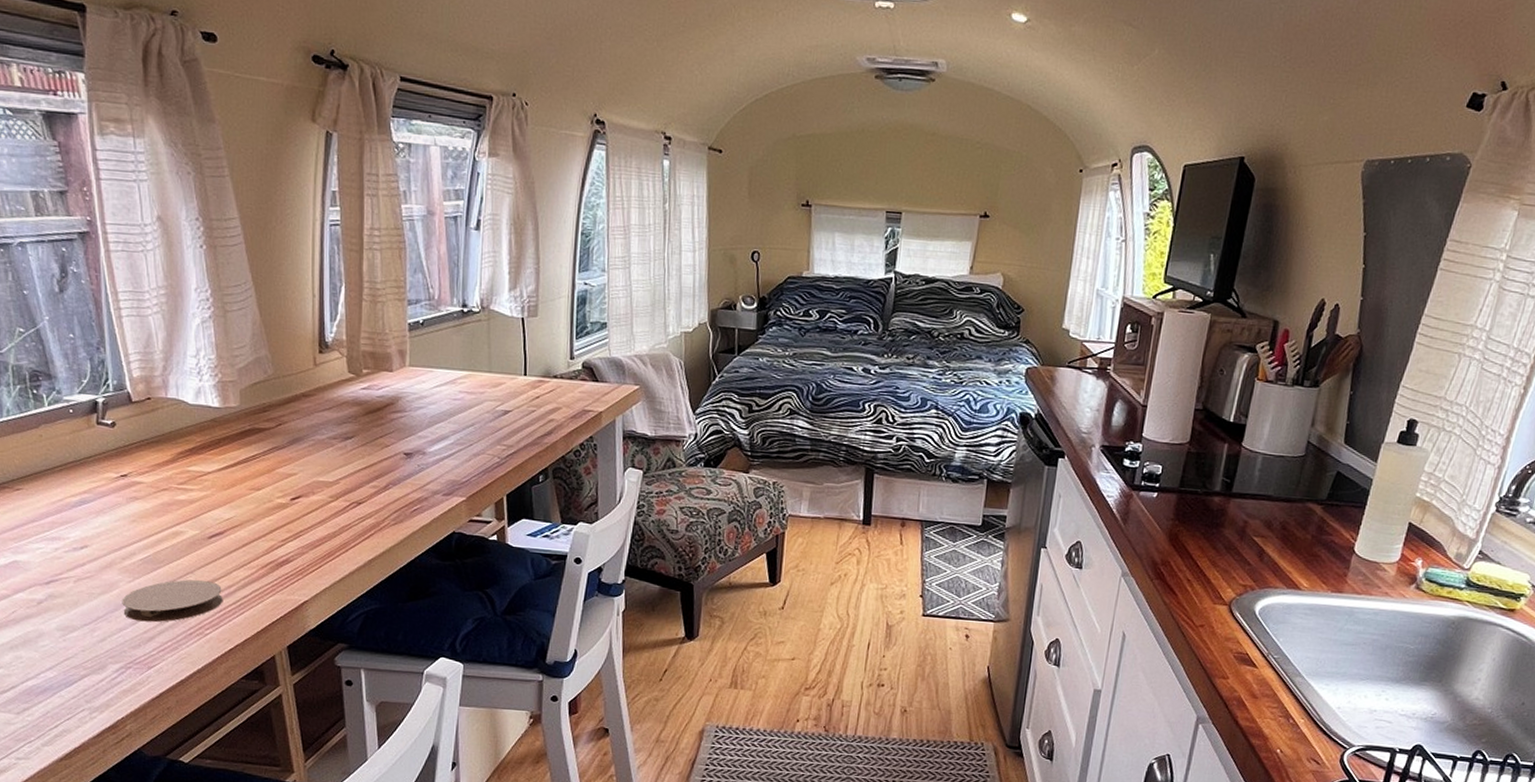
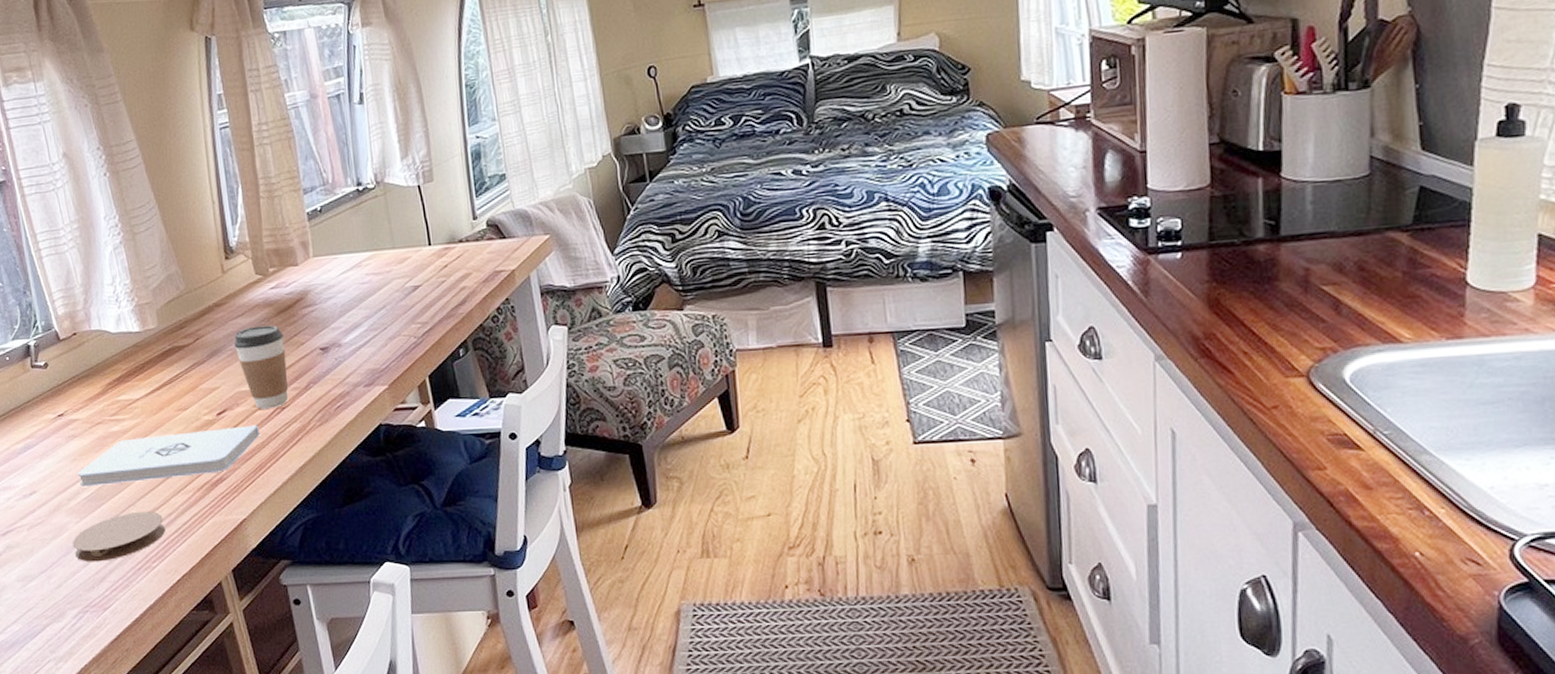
notepad: none [136,509,333,554] -> present [78,425,260,487]
coffee cup: none [317,422,369,502] -> present [234,325,289,409]

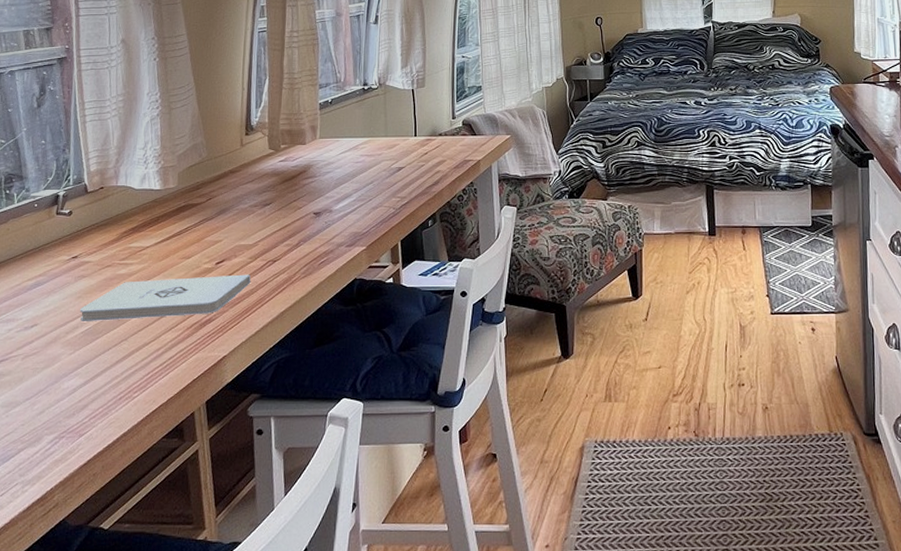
coaster: present [72,511,166,562] -> none [62,345,152,391]
coffee cup: present [234,325,289,409] -> none [241,191,285,261]

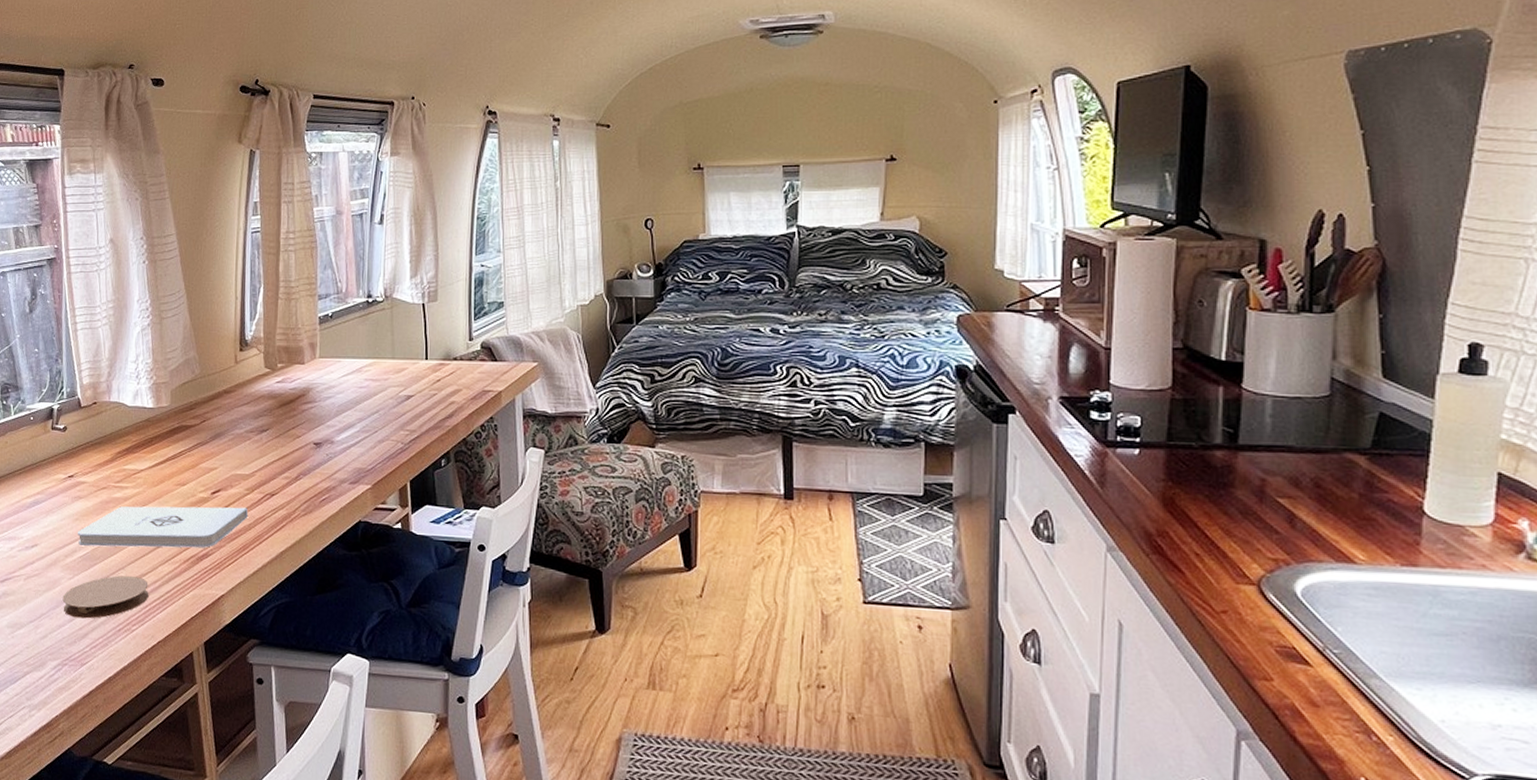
coaster: none [62,345,152,391] -> present [62,575,149,619]

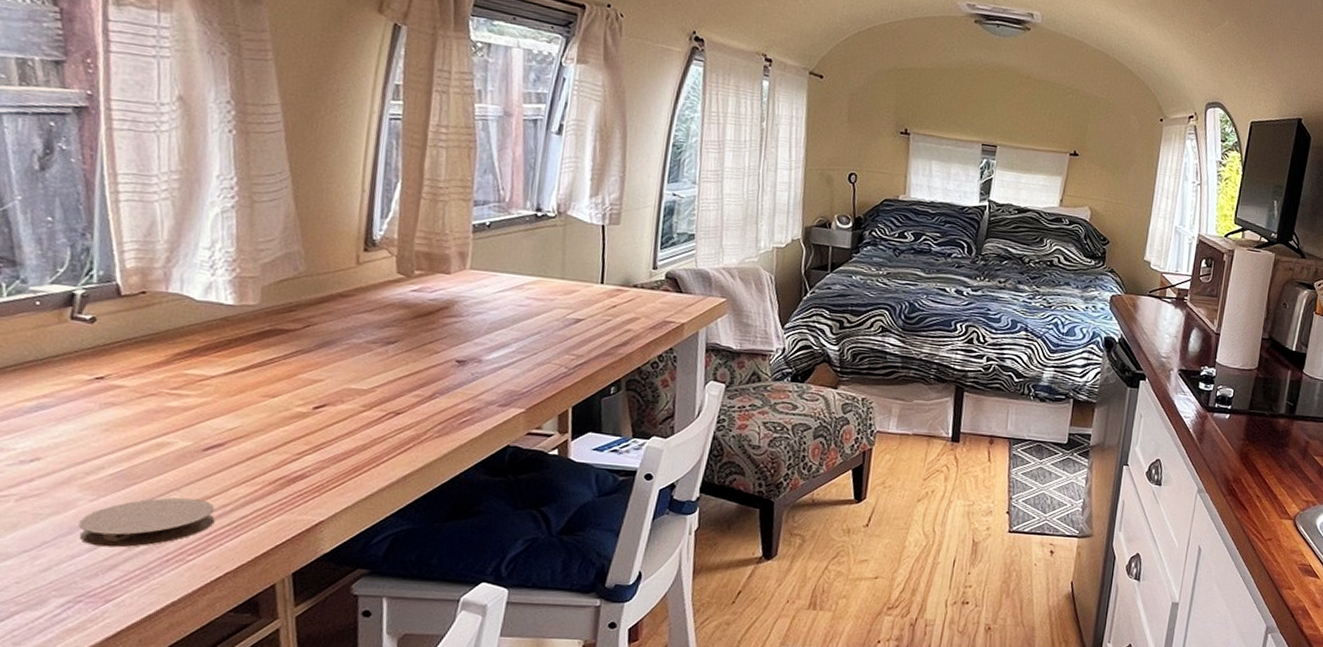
notepad: present [78,506,249,548] -> none [107,417,364,469]

